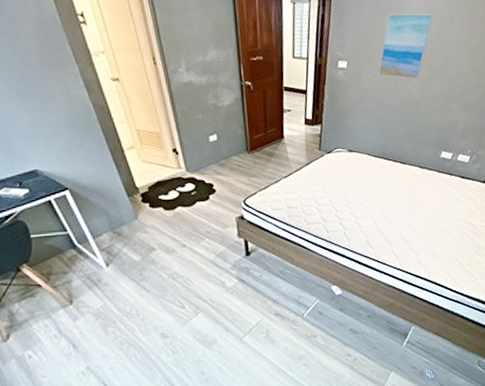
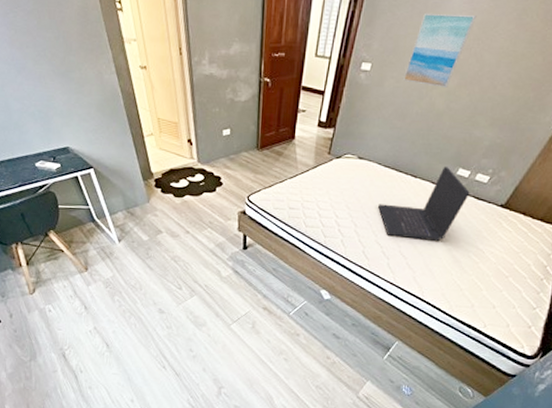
laptop: none [374,151,455,223] -> present [378,167,470,242]

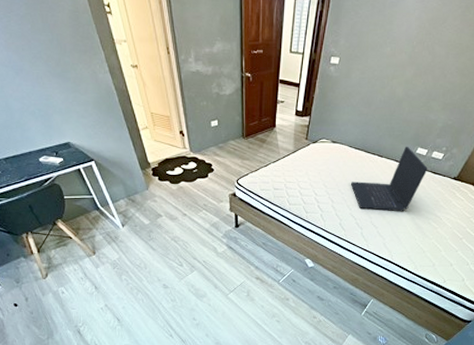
wall art: present [402,12,477,87] -> none [367,11,428,77]

